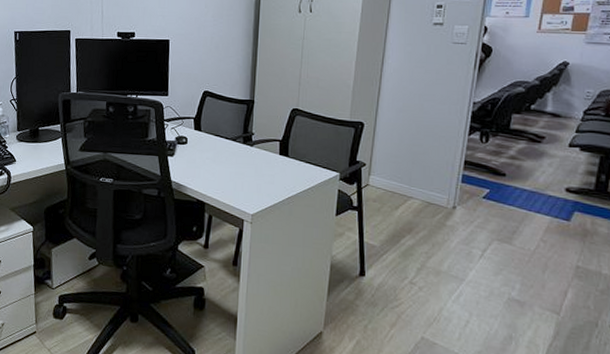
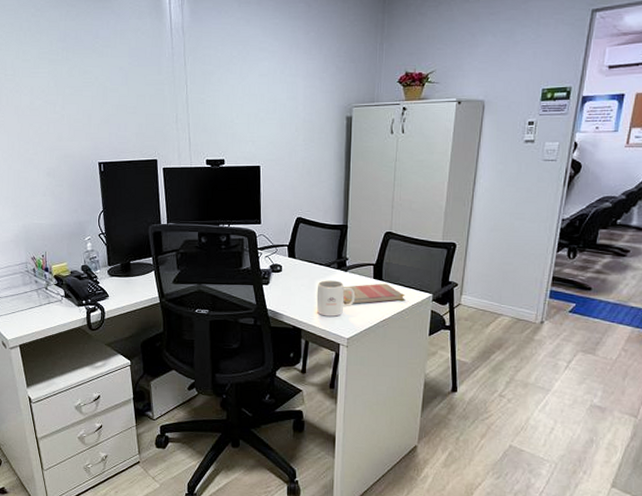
mug: none [221,154,261,192] -> present [316,280,356,317]
binder: none [248,159,312,181] -> present [343,283,405,305]

